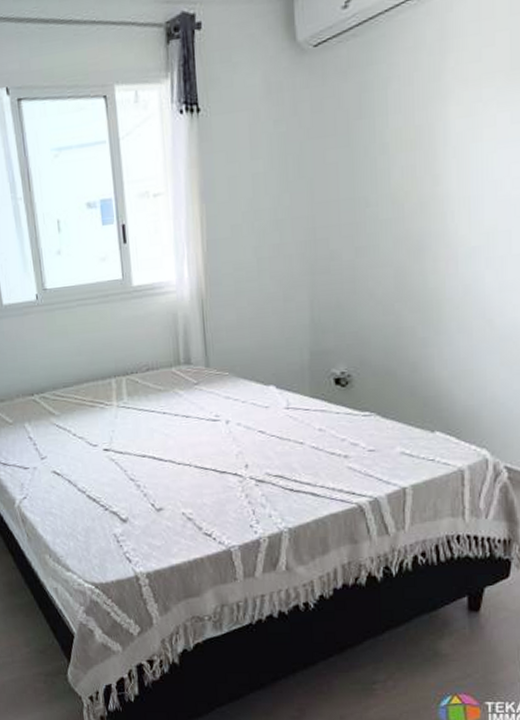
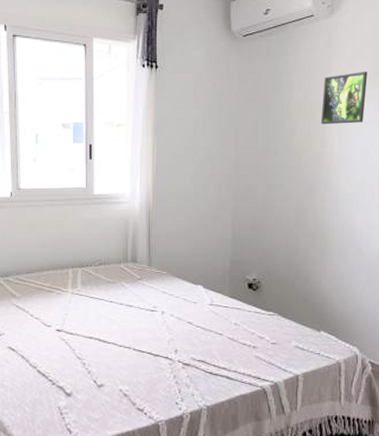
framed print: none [431,66,501,155] -> present [321,71,368,125]

